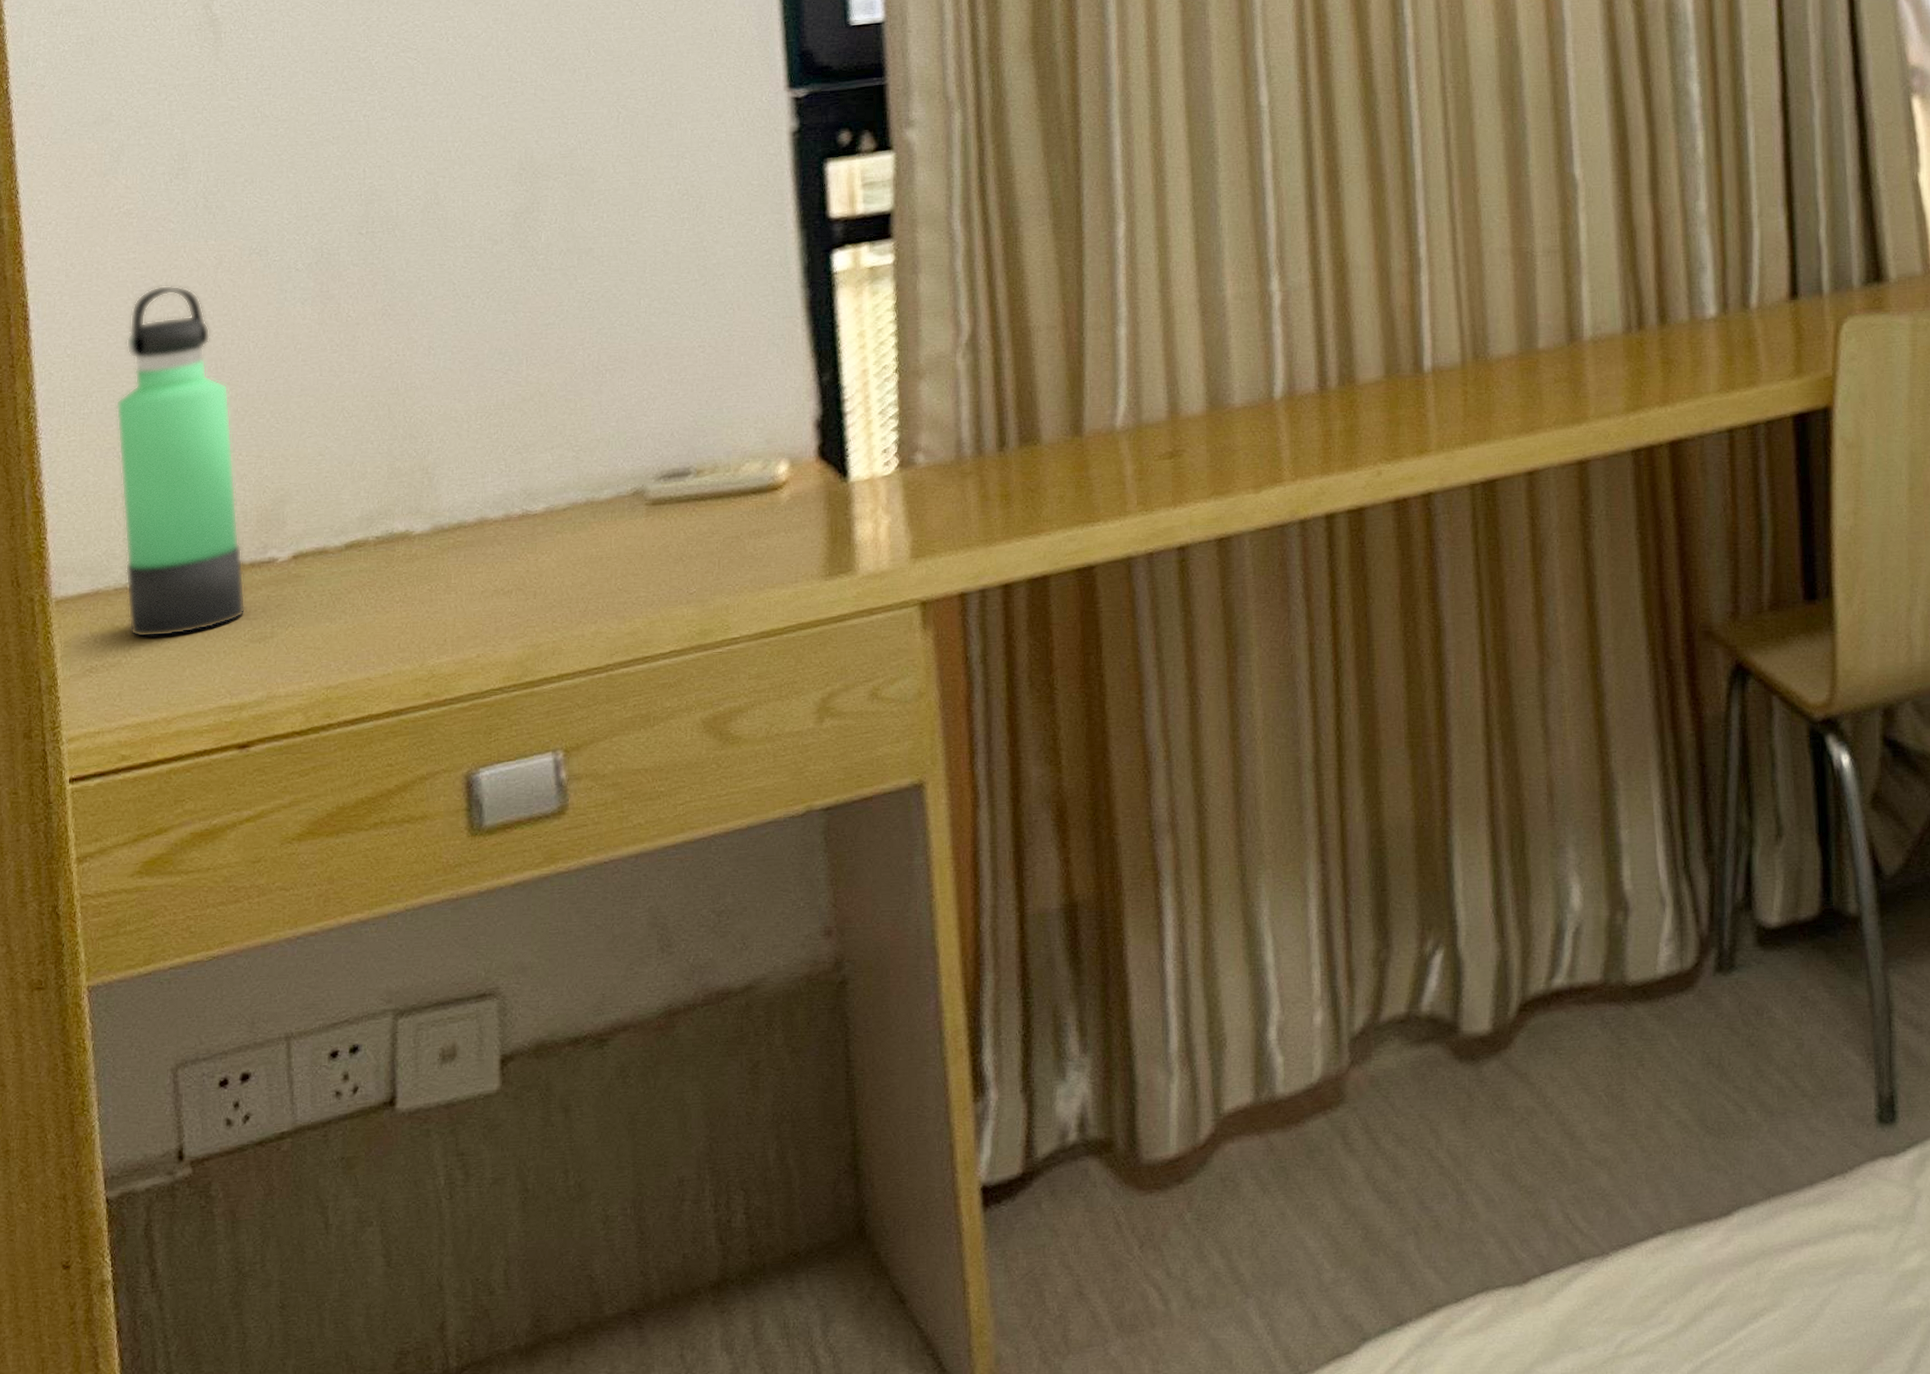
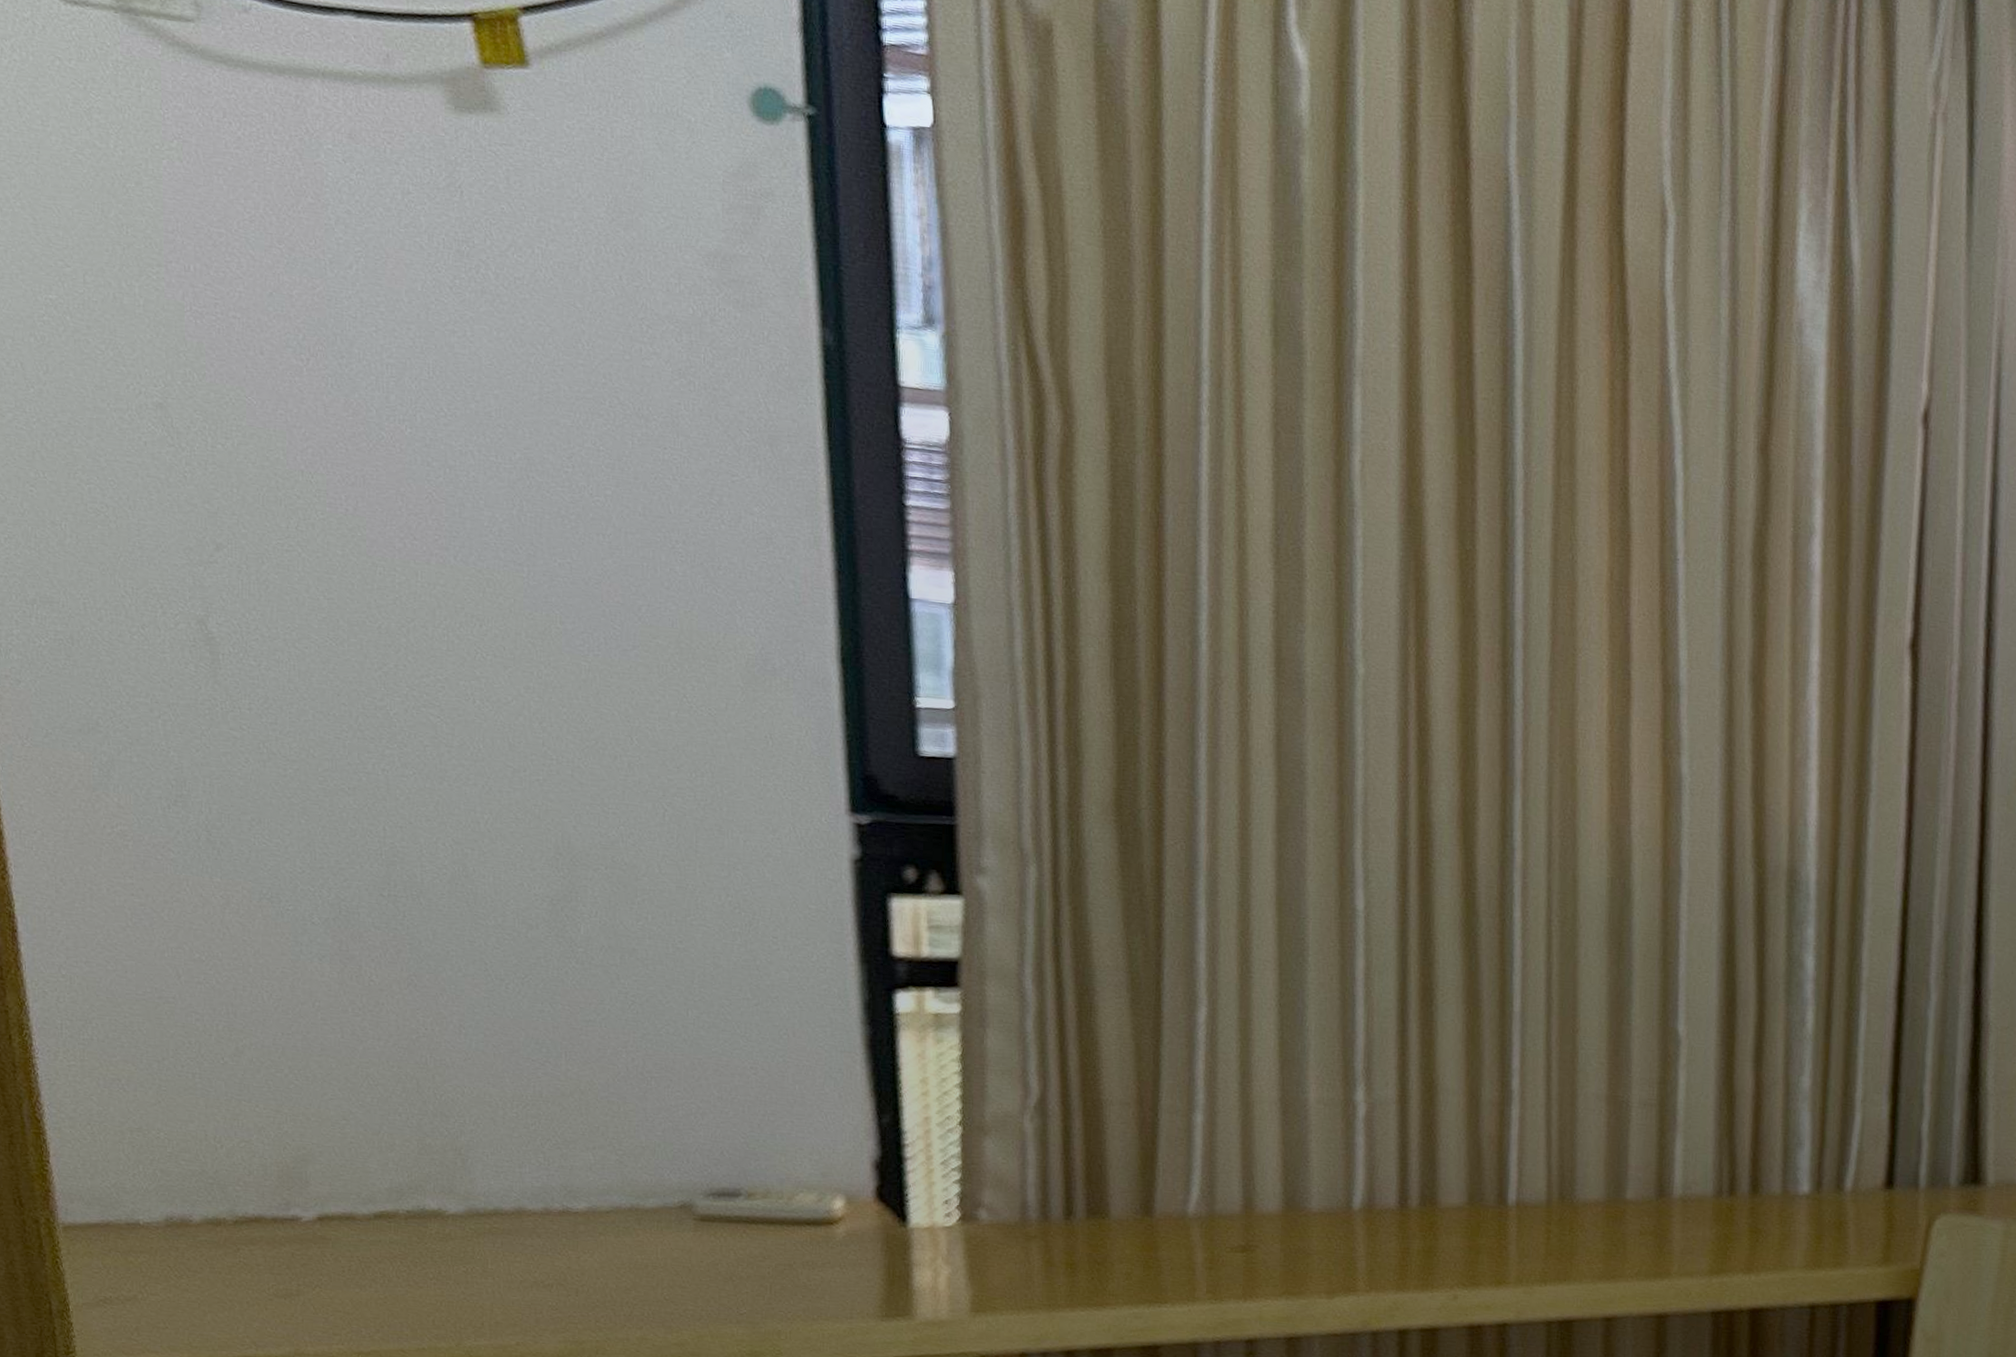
thermos bottle: present [115,285,246,638] -> none [118,917,270,1279]

